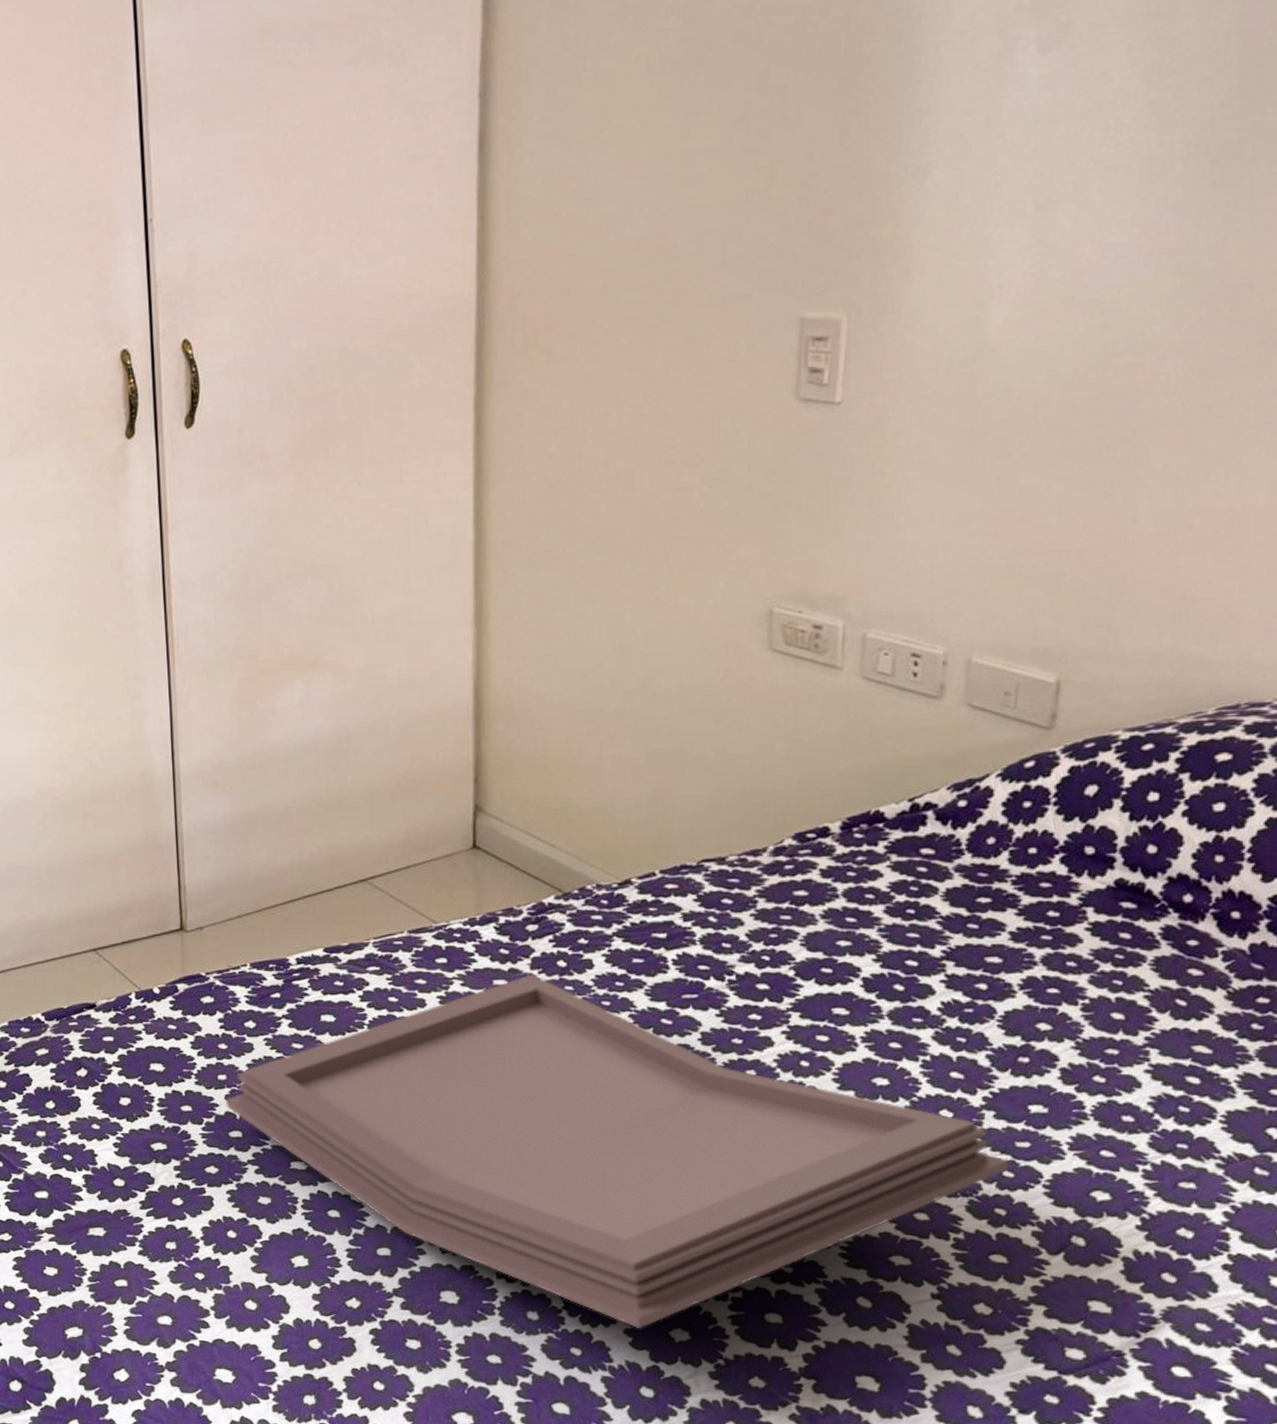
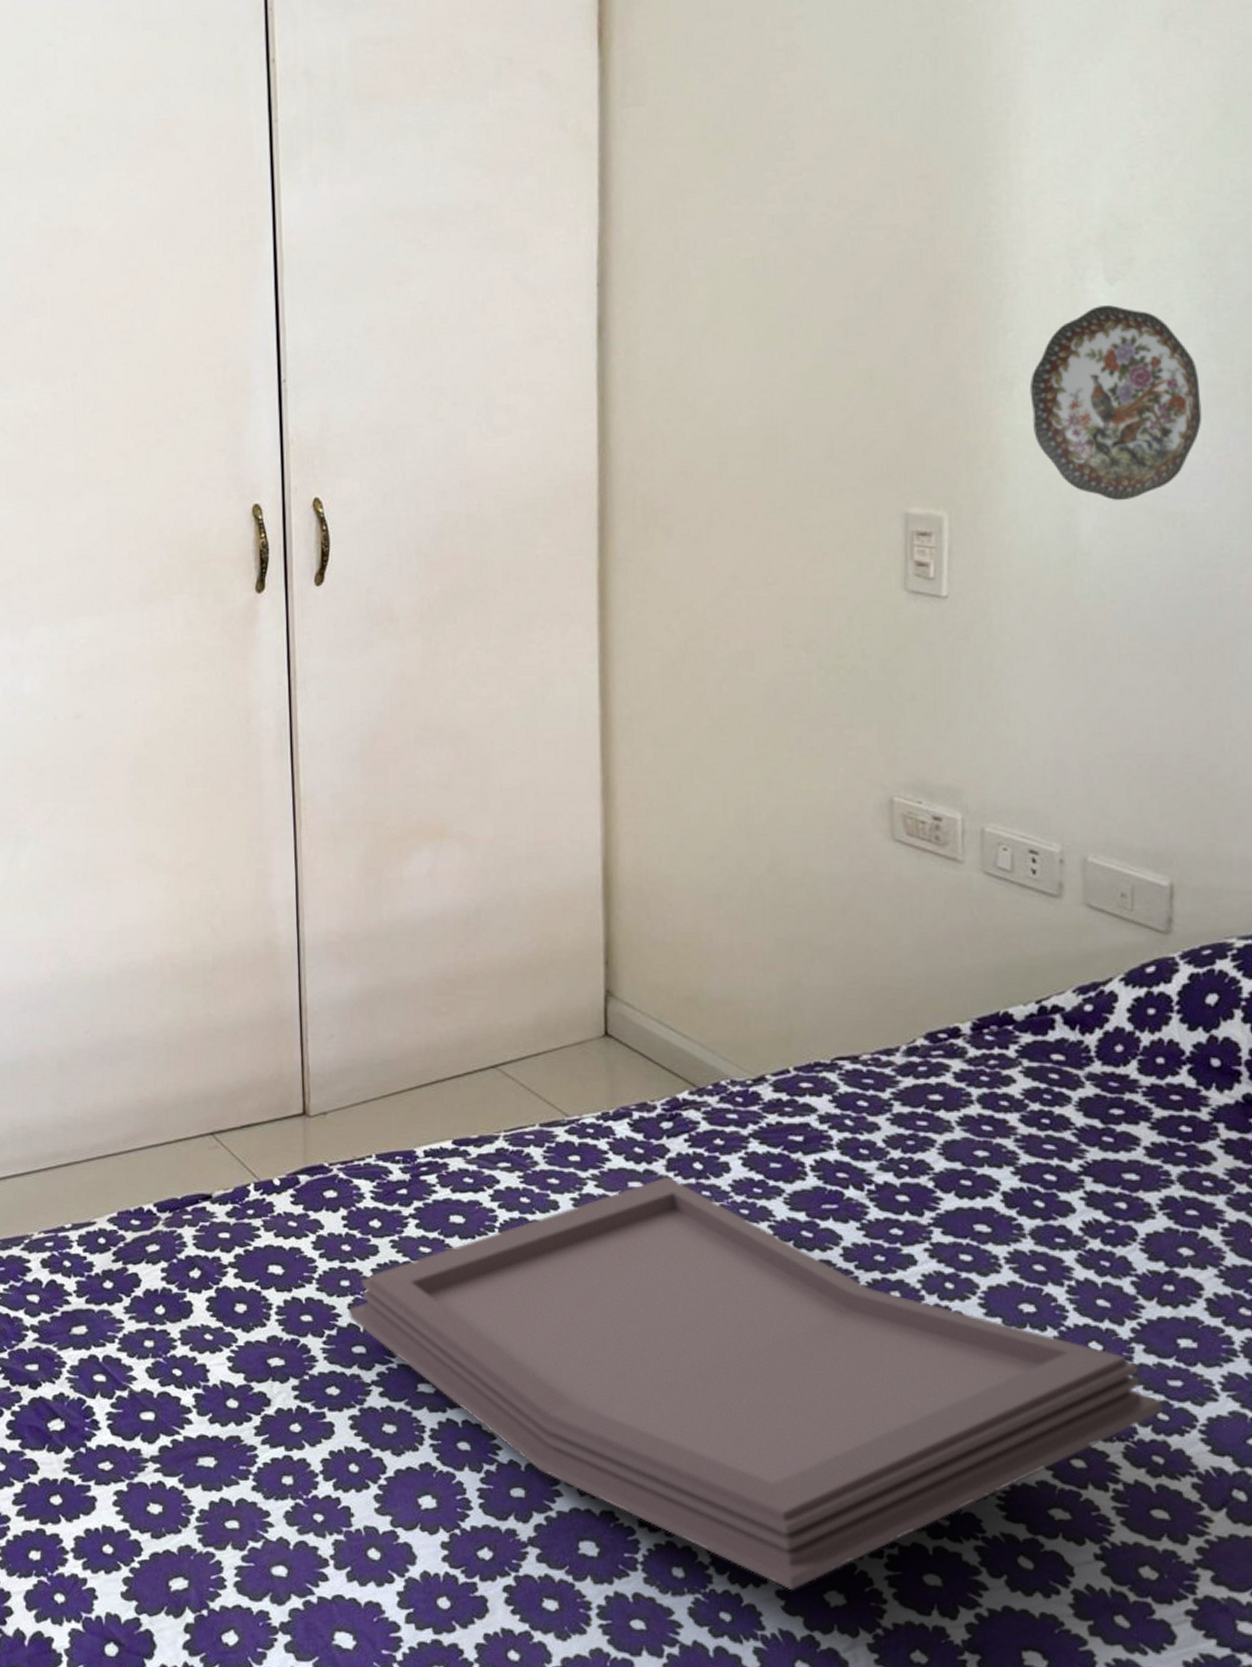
decorative plate: none [944,78,1134,292] -> present [1029,305,1202,501]

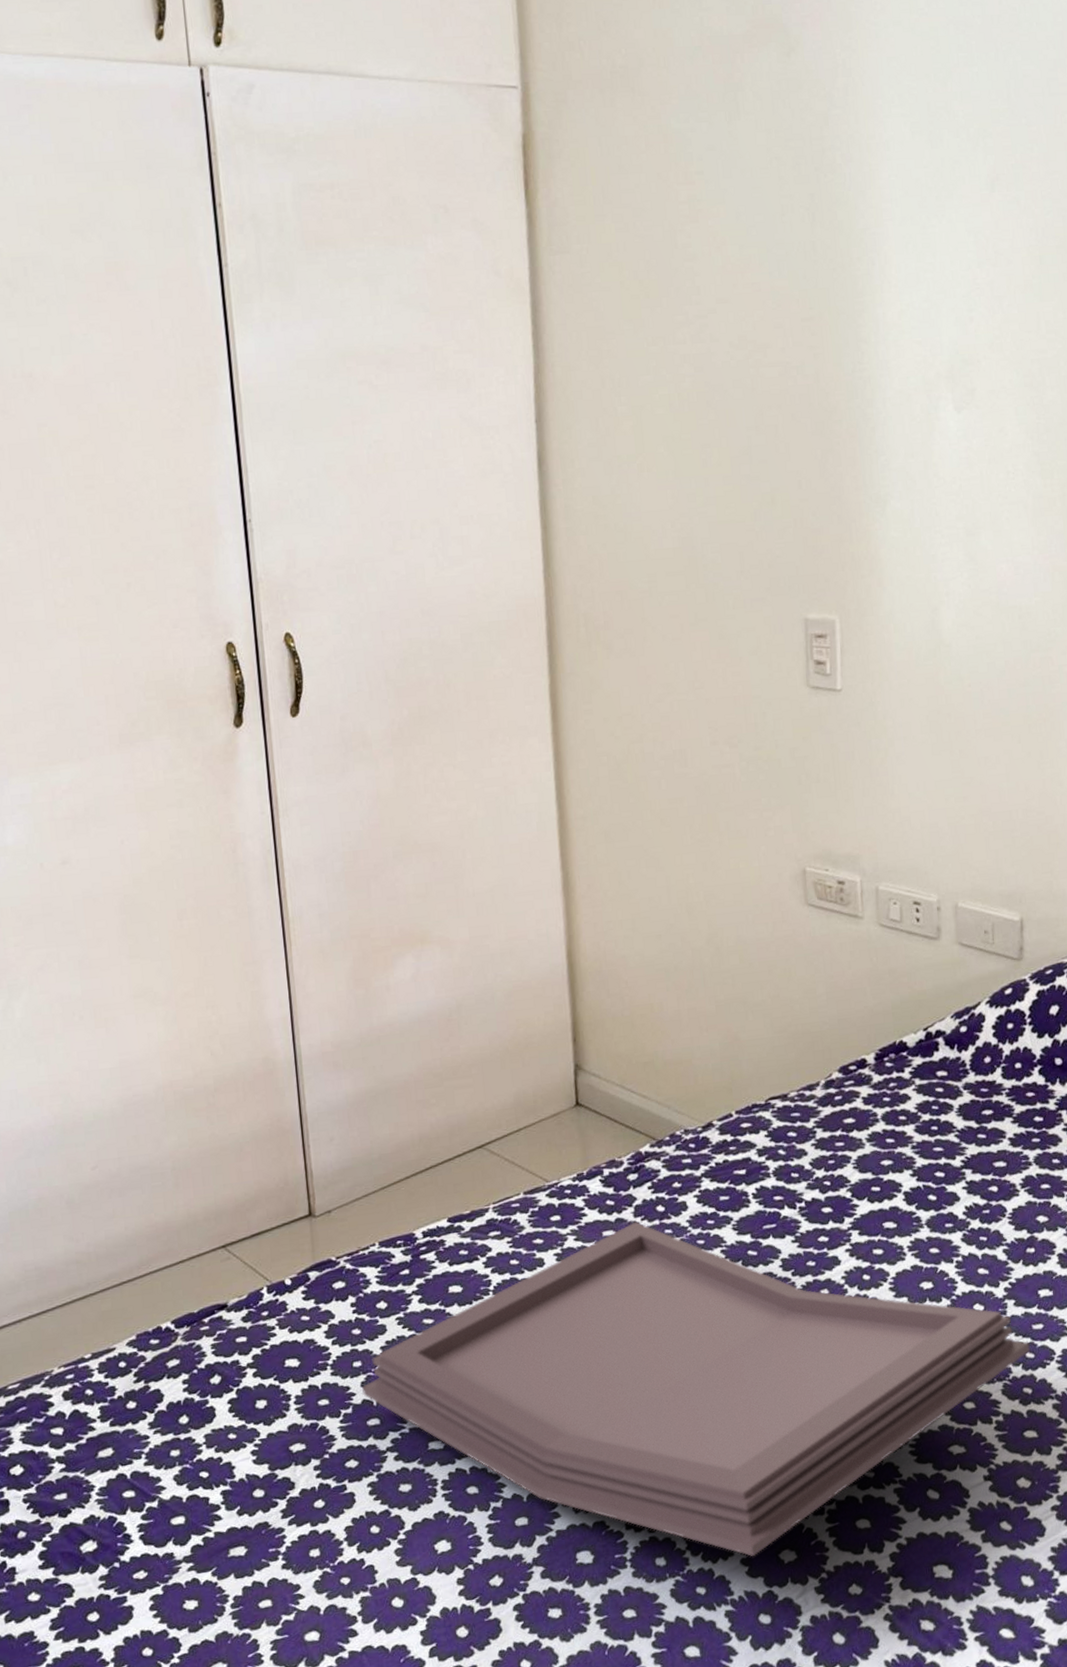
decorative plate: present [1029,305,1202,501] -> none [899,431,1031,599]

